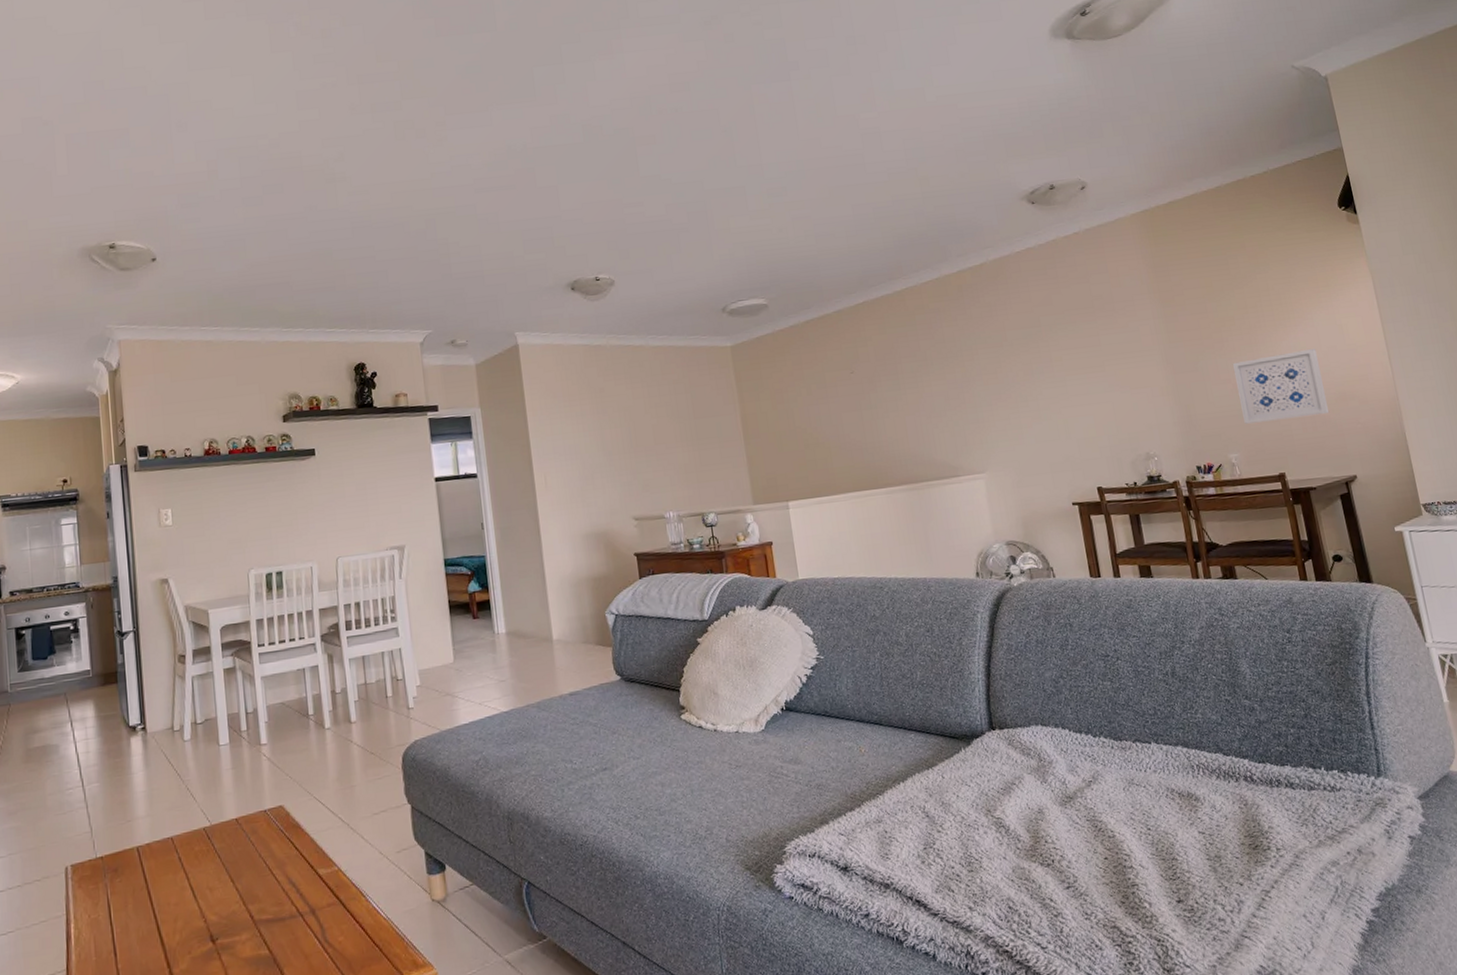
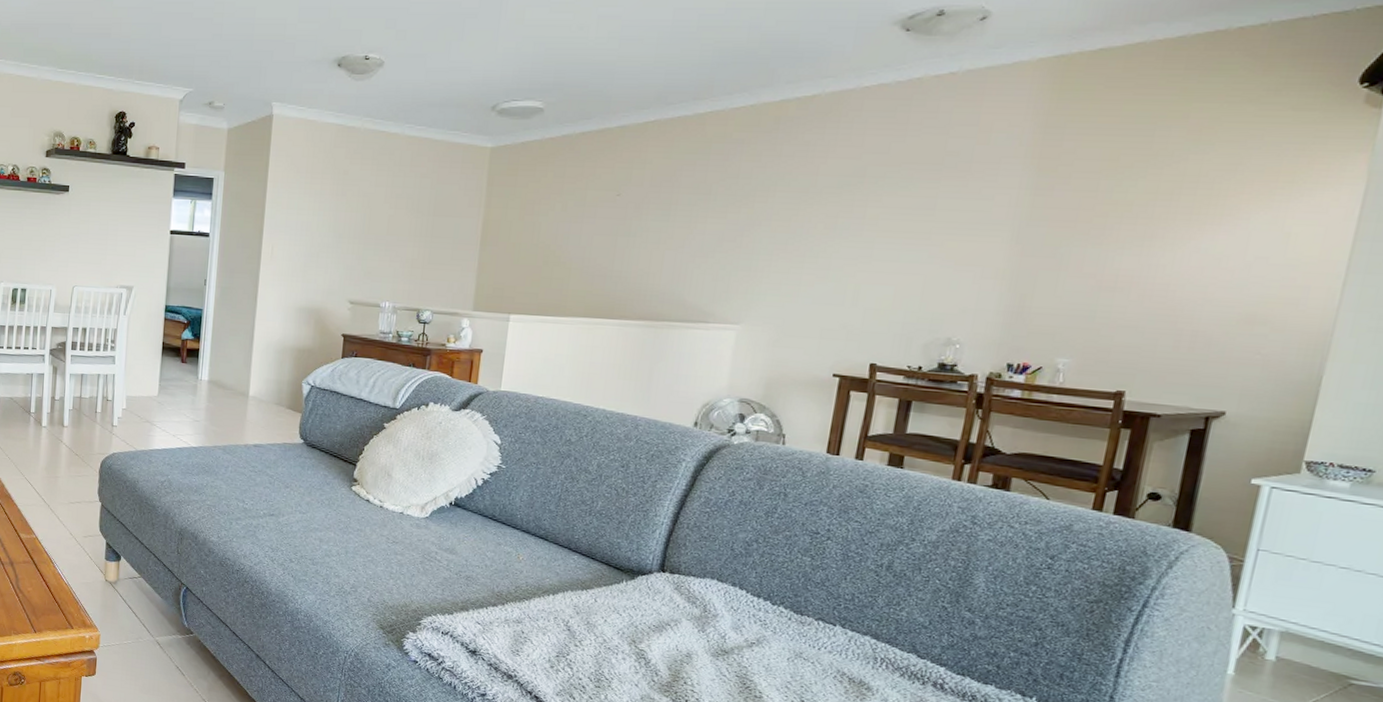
wall art: present [1232,348,1330,424] -> none [1094,255,1237,336]

